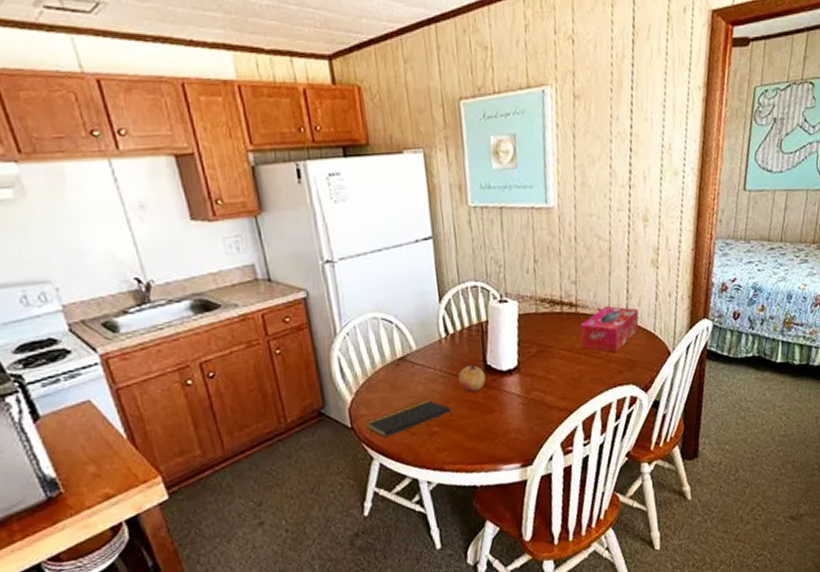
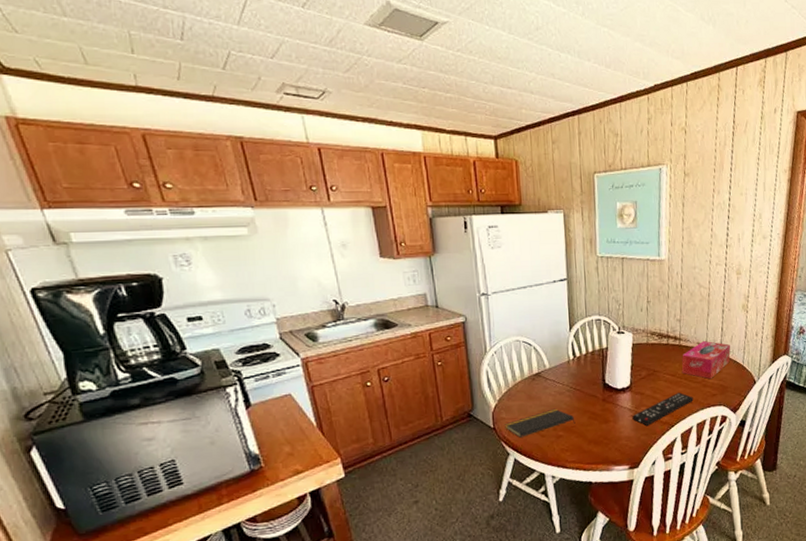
fruit: present [457,365,486,393] -> none [581,383,604,405]
remote control: none [522,371,596,415] -> present [632,392,693,426]

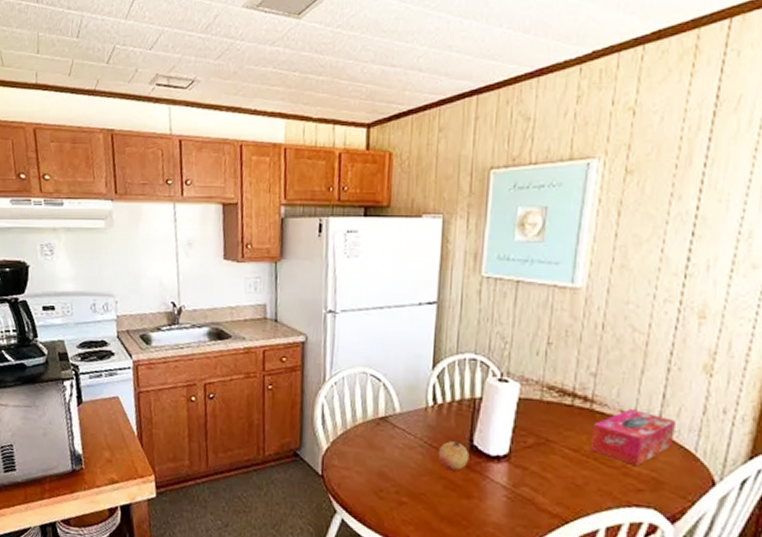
notepad: present [504,408,575,438] -> none [335,465,426,494]
fruit: none [581,383,604,405] -> present [437,441,469,471]
remote control: present [632,392,693,426] -> none [507,476,604,515]

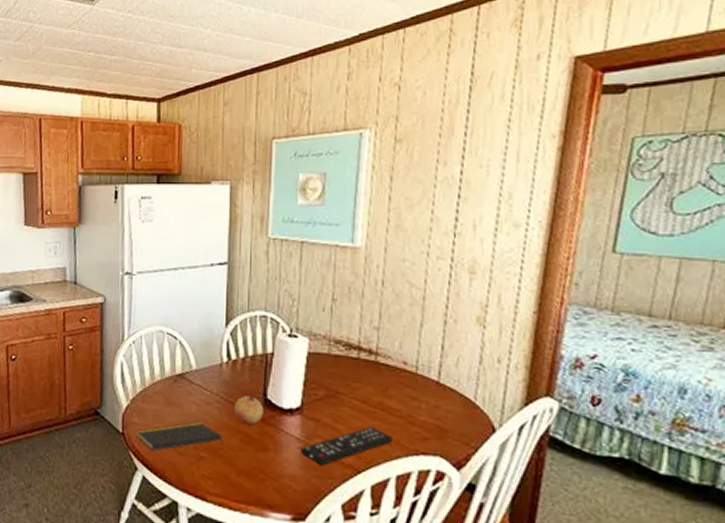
notepad: none [335,465,426,494] -> present [135,421,223,451]
remote control: none [507,476,604,515] -> present [301,427,393,466]
tissue box: present [589,408,677,467] -> none [377,359,456,416]

